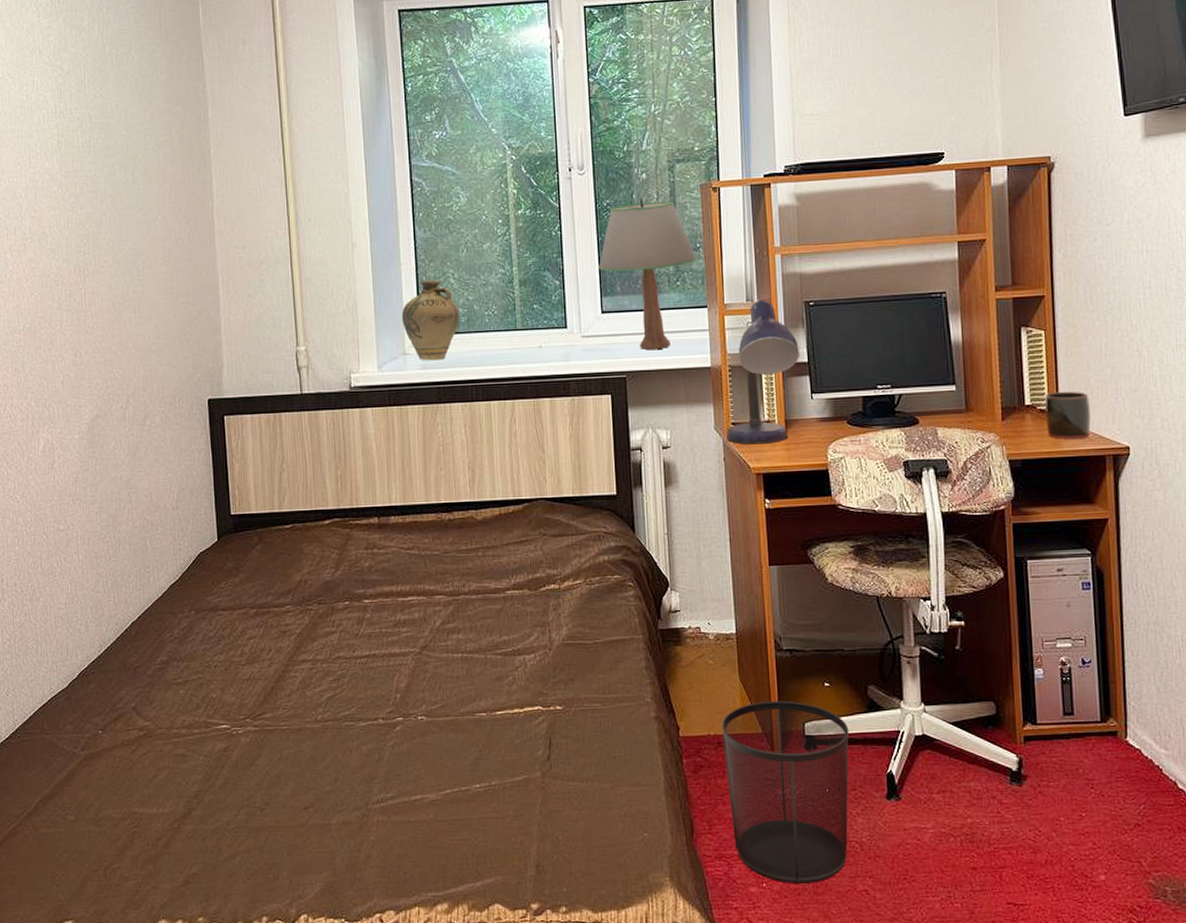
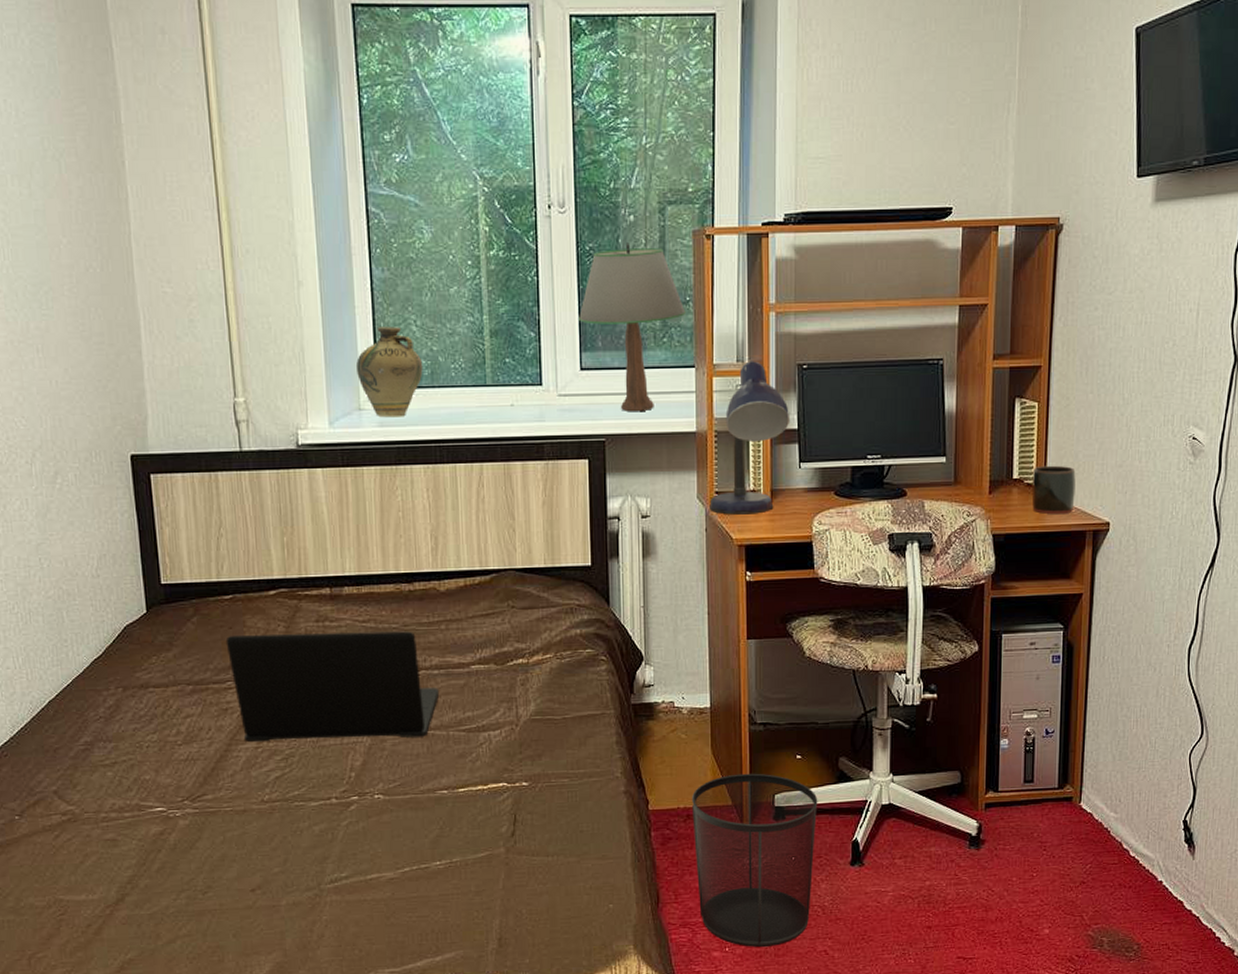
laptop: none [285,557,478,663] -> present [225,631,440,742]

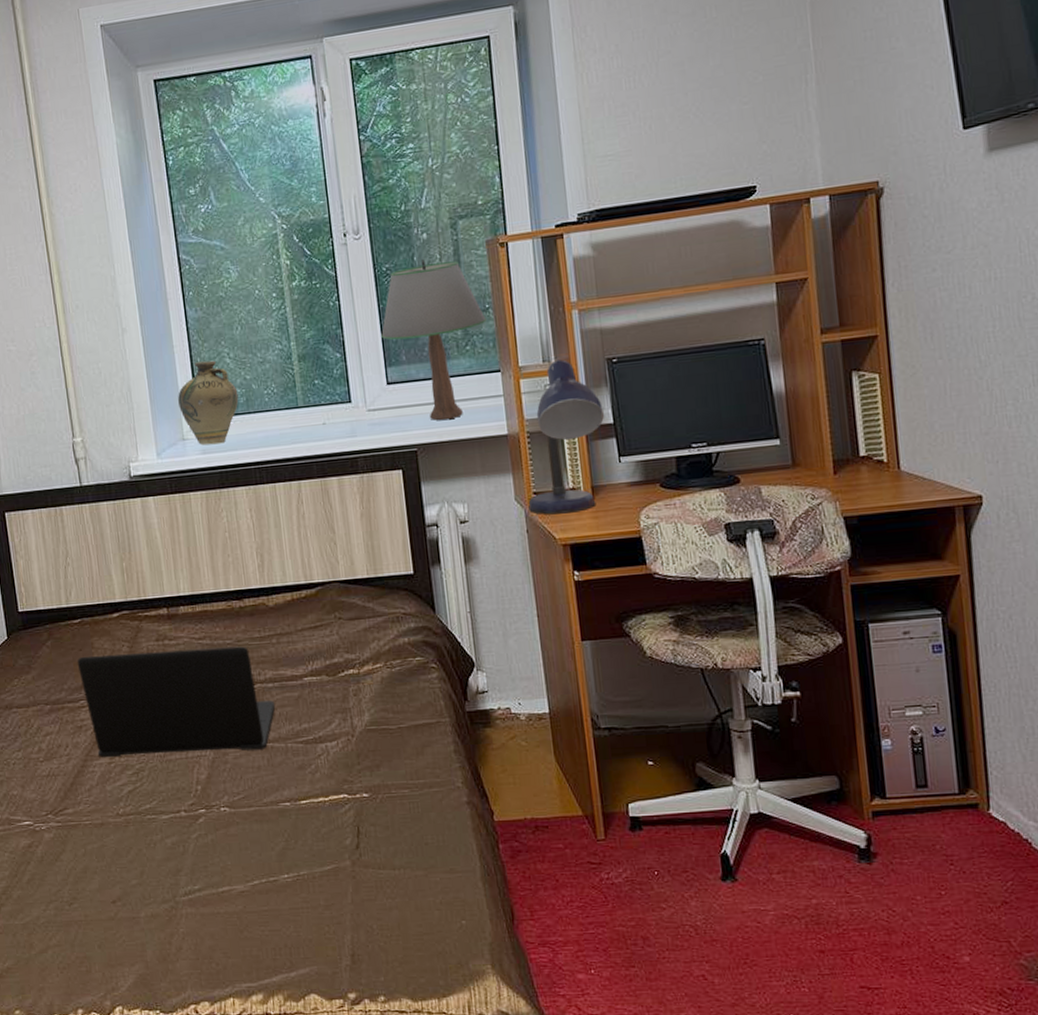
waste bin: present [692,773,818,947] -> none [539,781,681,970]
mug: present [1031,465,1076,514] -> none [882,438,937,491]

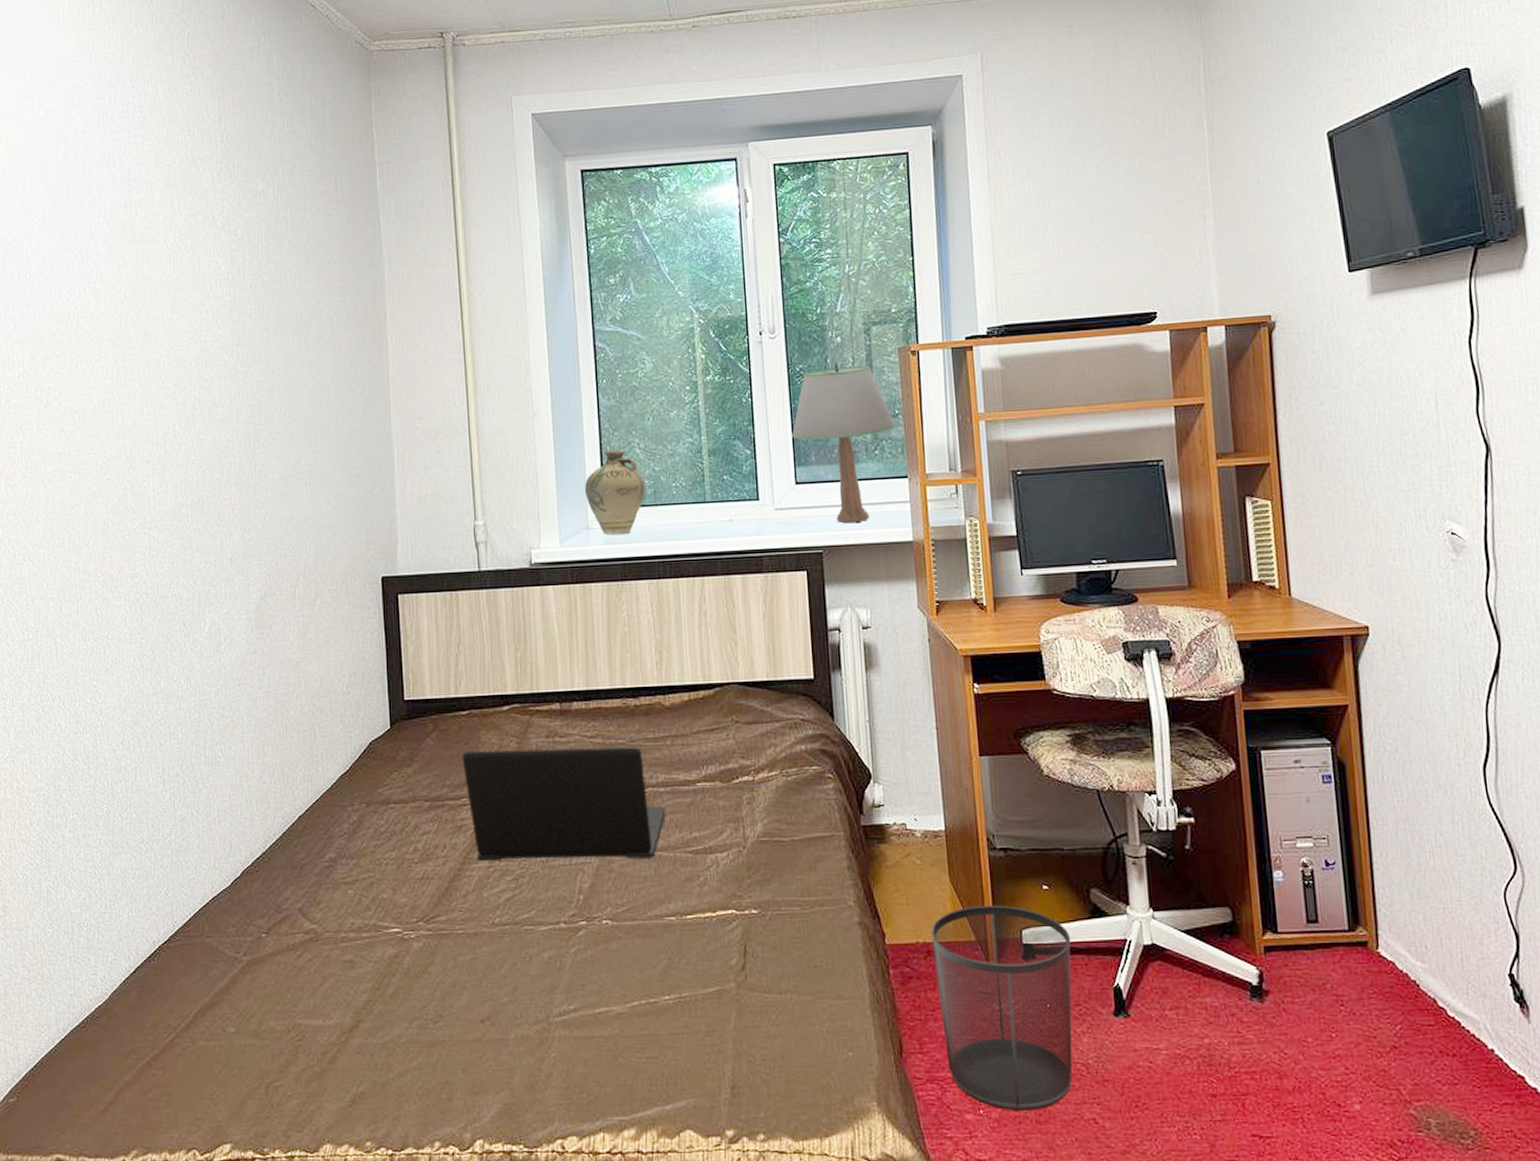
desk lamp: present [528,359,605,515] -> none [931,469,1009,625]
waste bin: none [539,781,681,970] -> present [931,905,1073,1110]

